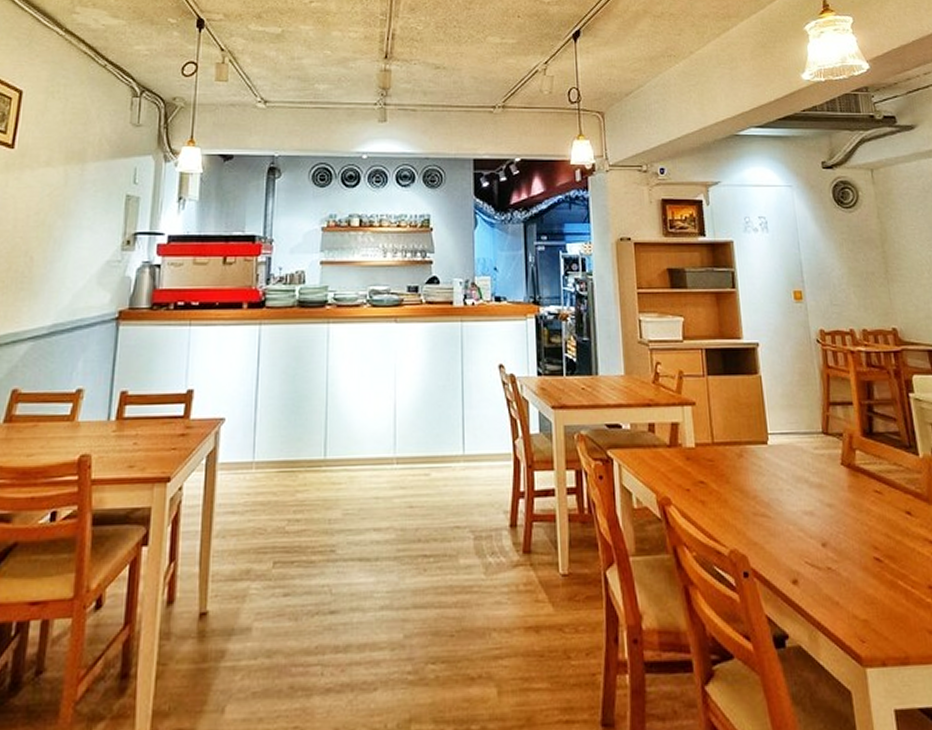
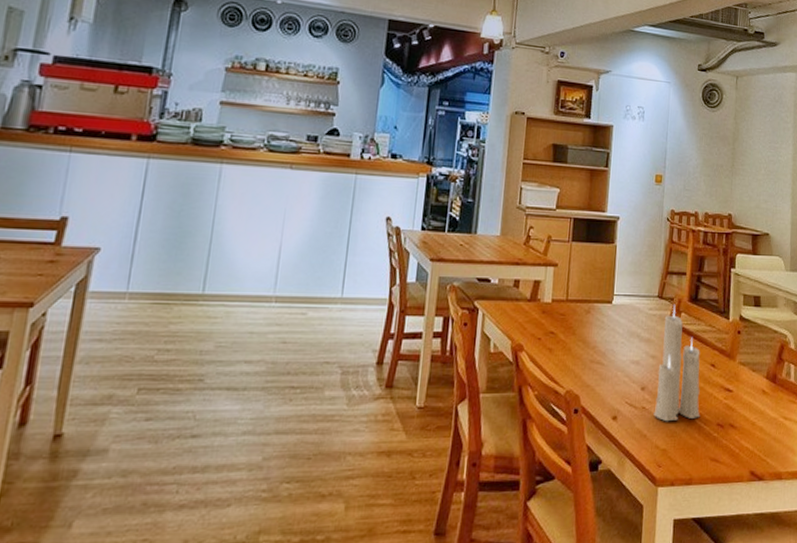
candle: none [835,440,905,586] -> present [653,304,700,422]

